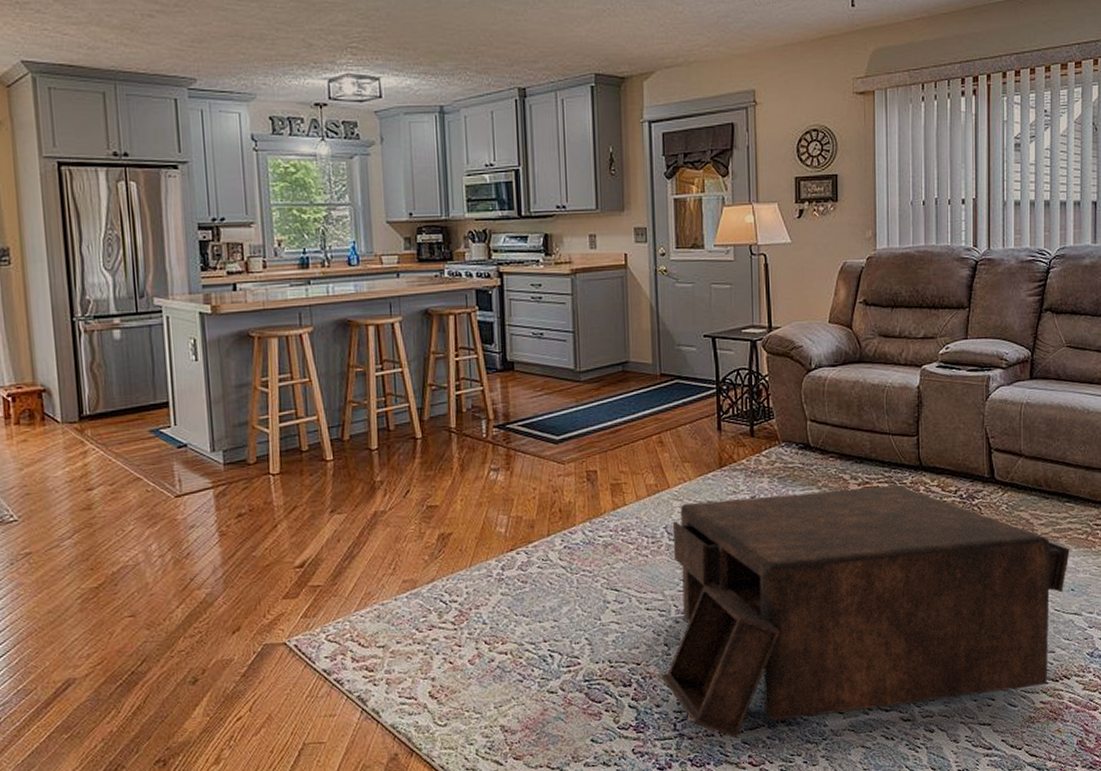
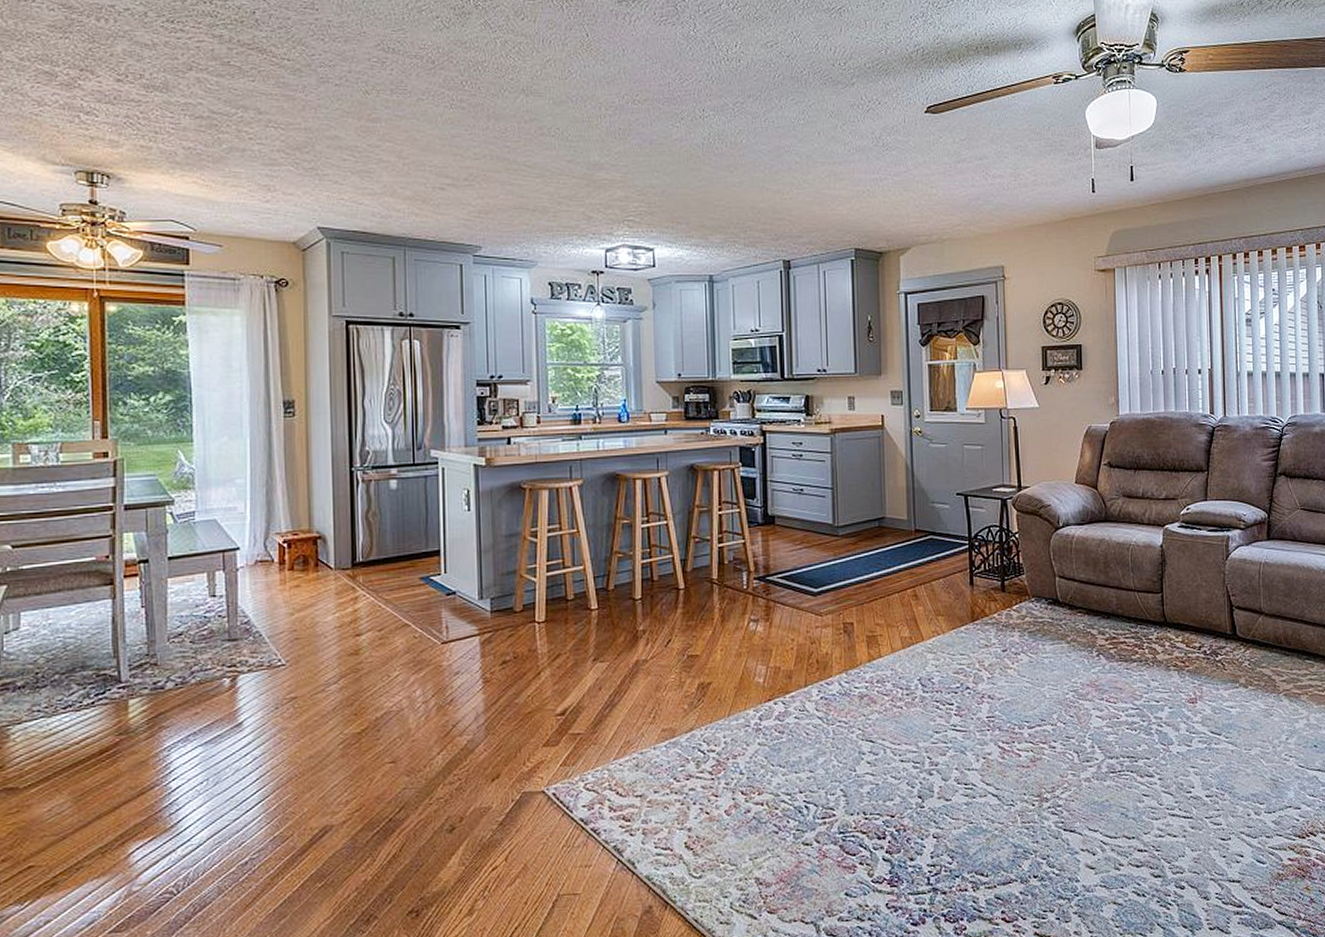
coffee table: present [660,484,1070,739] -> none [914,640,1312,894]

